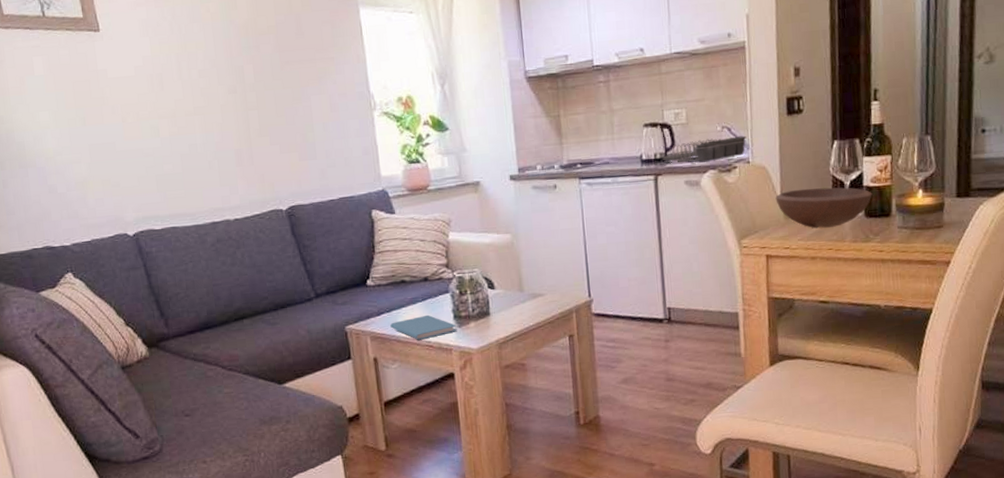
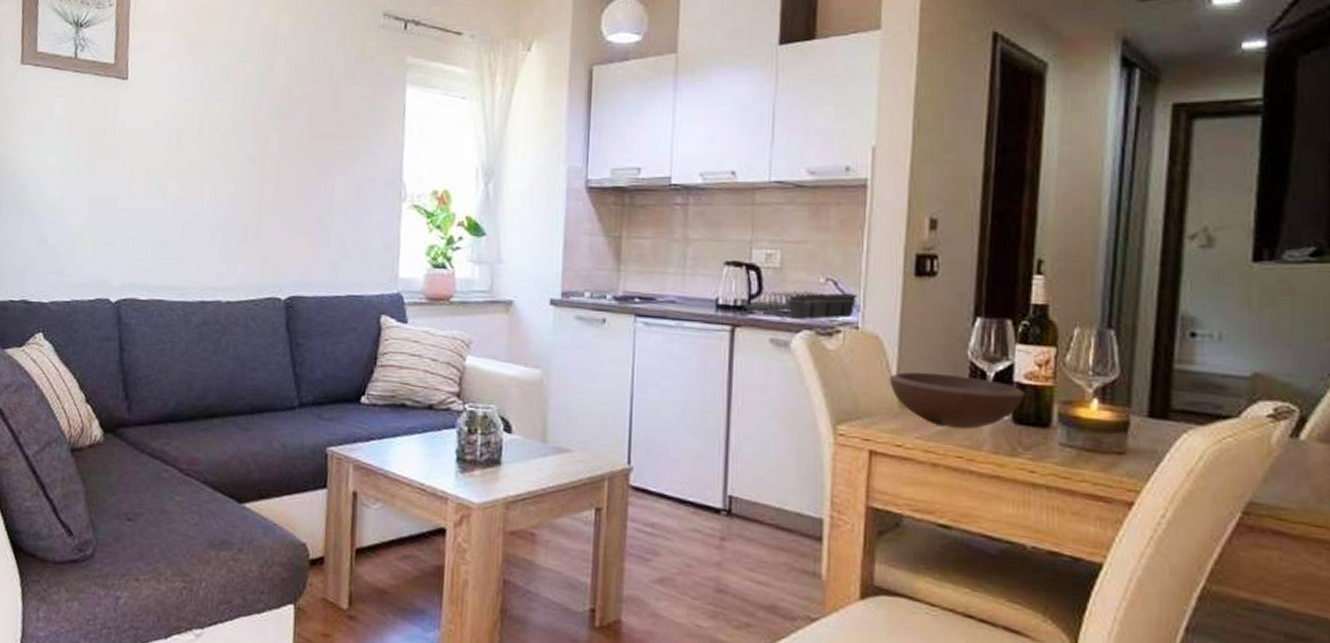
book: present [390,314,457,340] -> none [379,450,458,480]

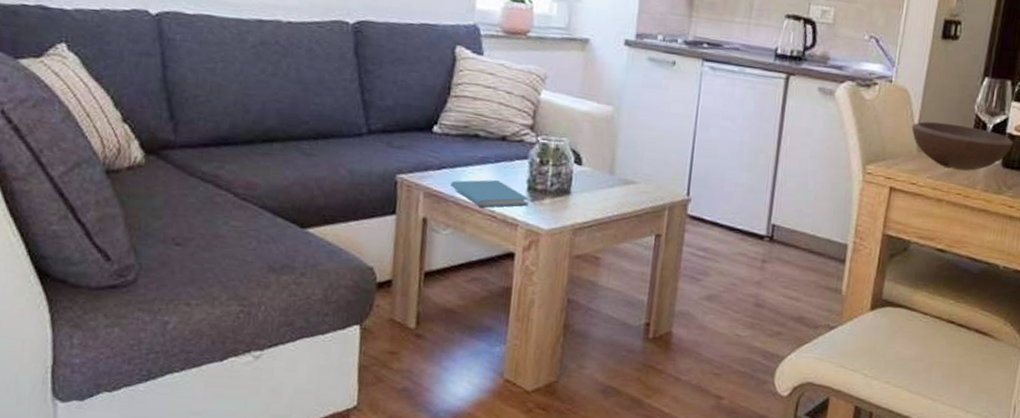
book: none [379,450,458,480] -> present [450,179,529,208]
dish rack: present [744,290,858,320] -> none [799,44,894,73]

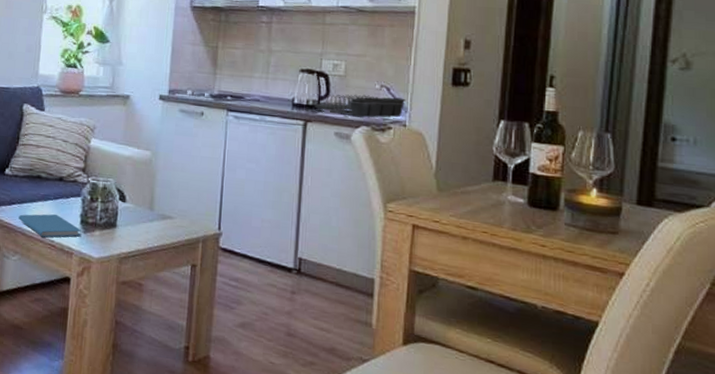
dish rack: none [799,44,894,73] -> present [315,94,406,118]
bowl: present [911,121,1014,171] -> none [429,162,539,210]

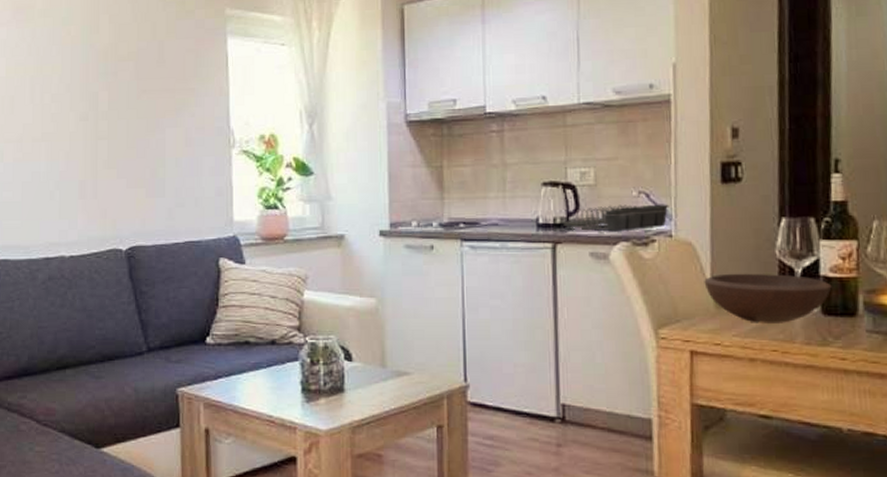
book: present [18,214,82,238] -> none [228,384,304,413]
bowl: none [429,162,539,210] -> present [704,273,832,323]

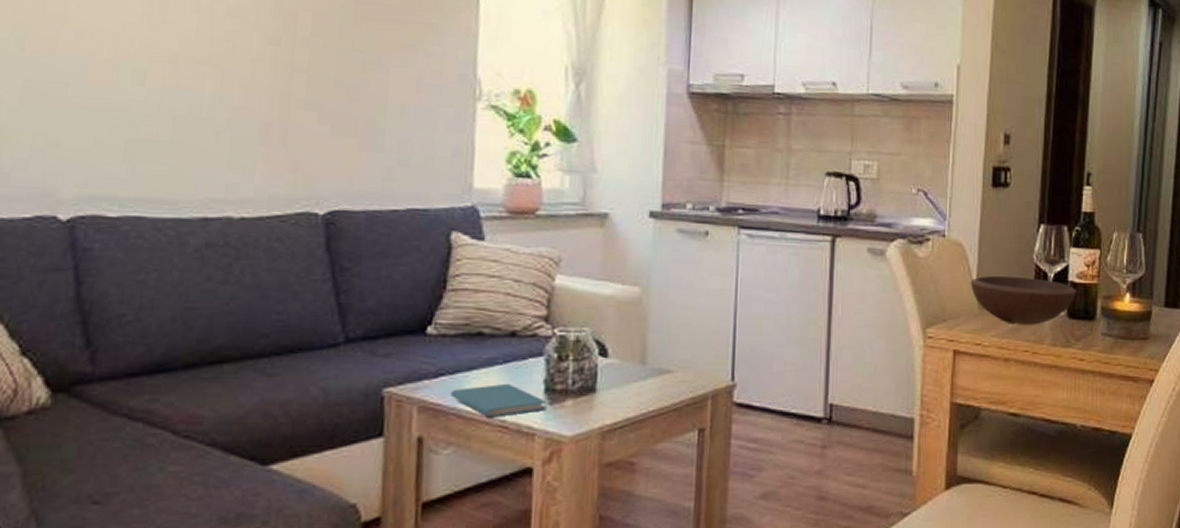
book: none [228,384,304,413] -> present [451,383,547,417]
dish rack: present [563,204,669,234] -> none [844,201,945,229]

